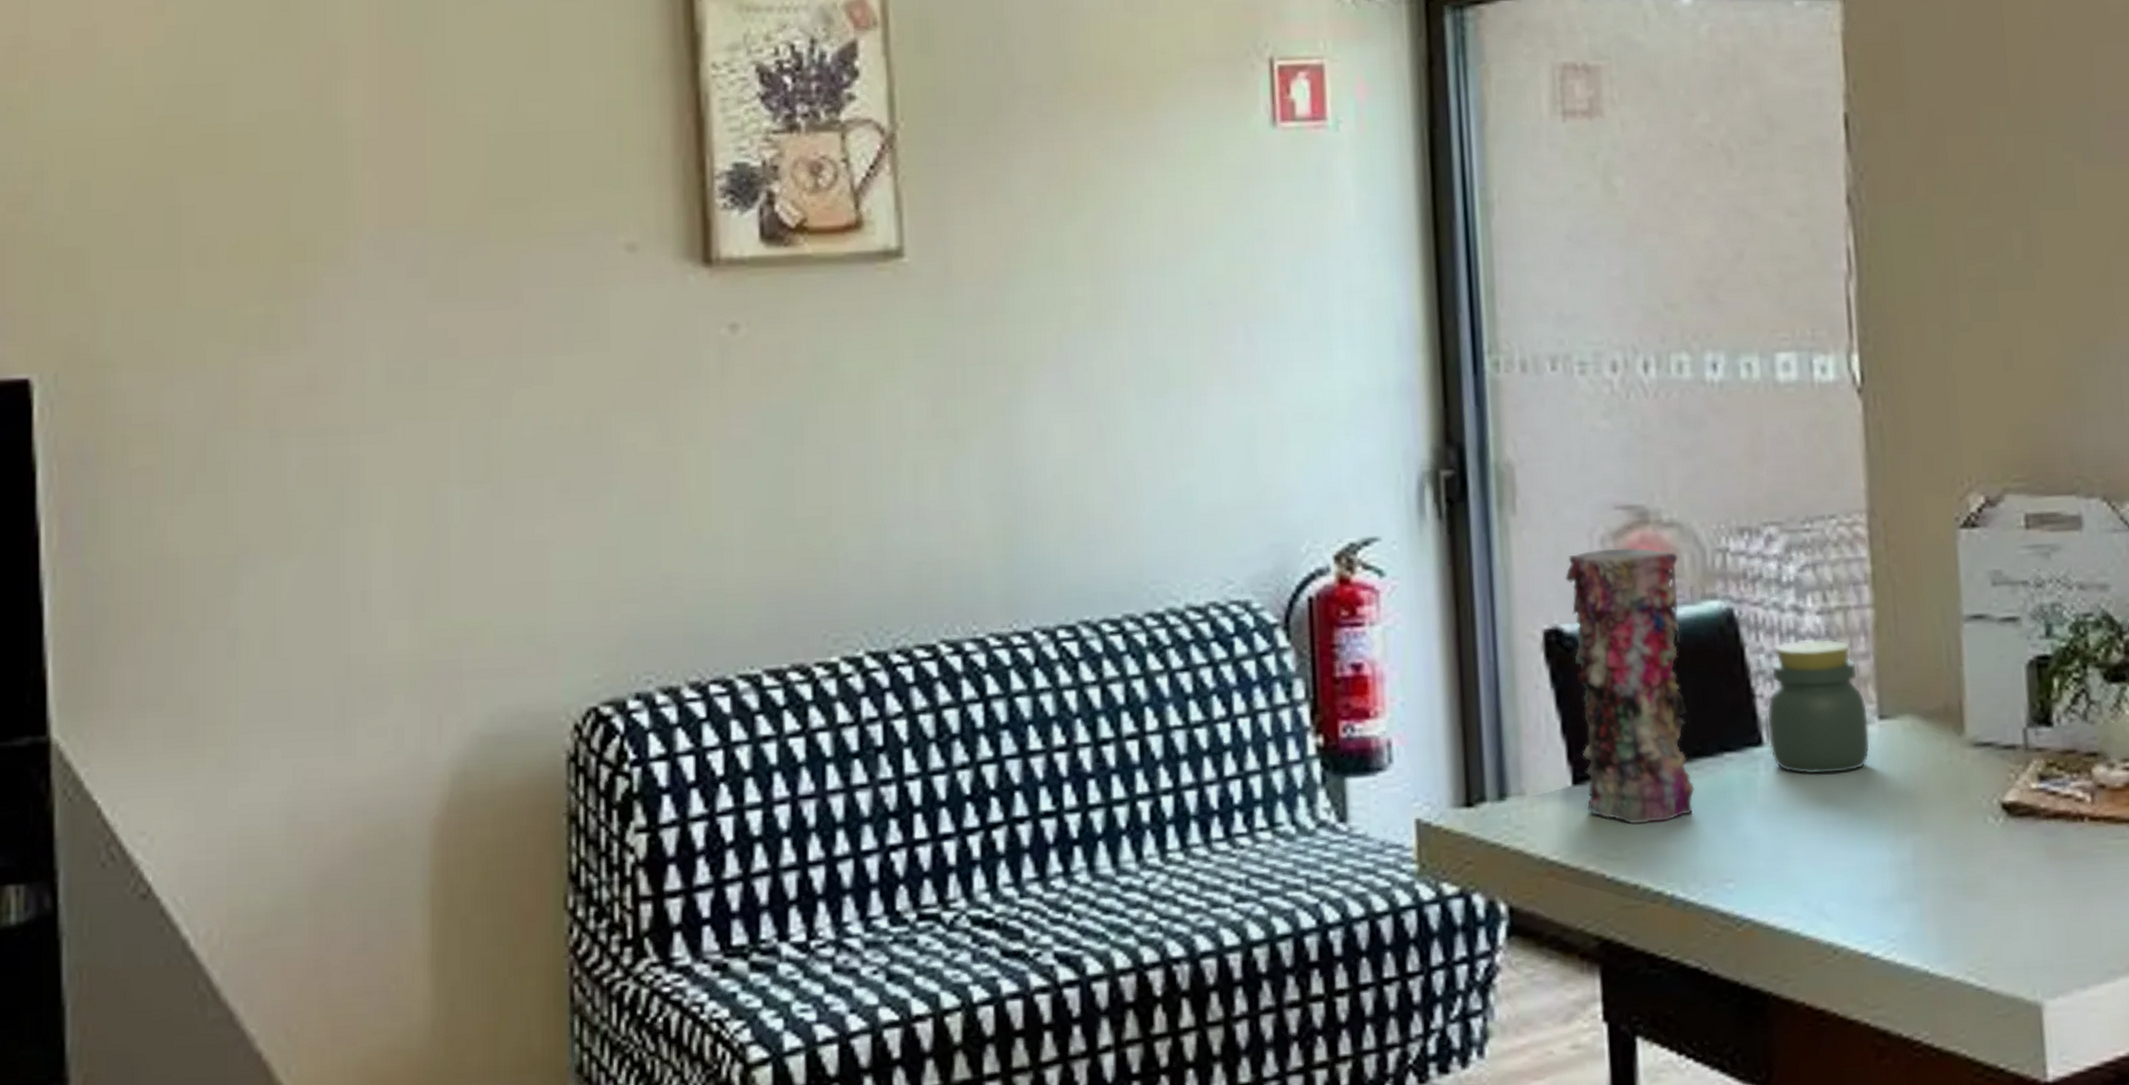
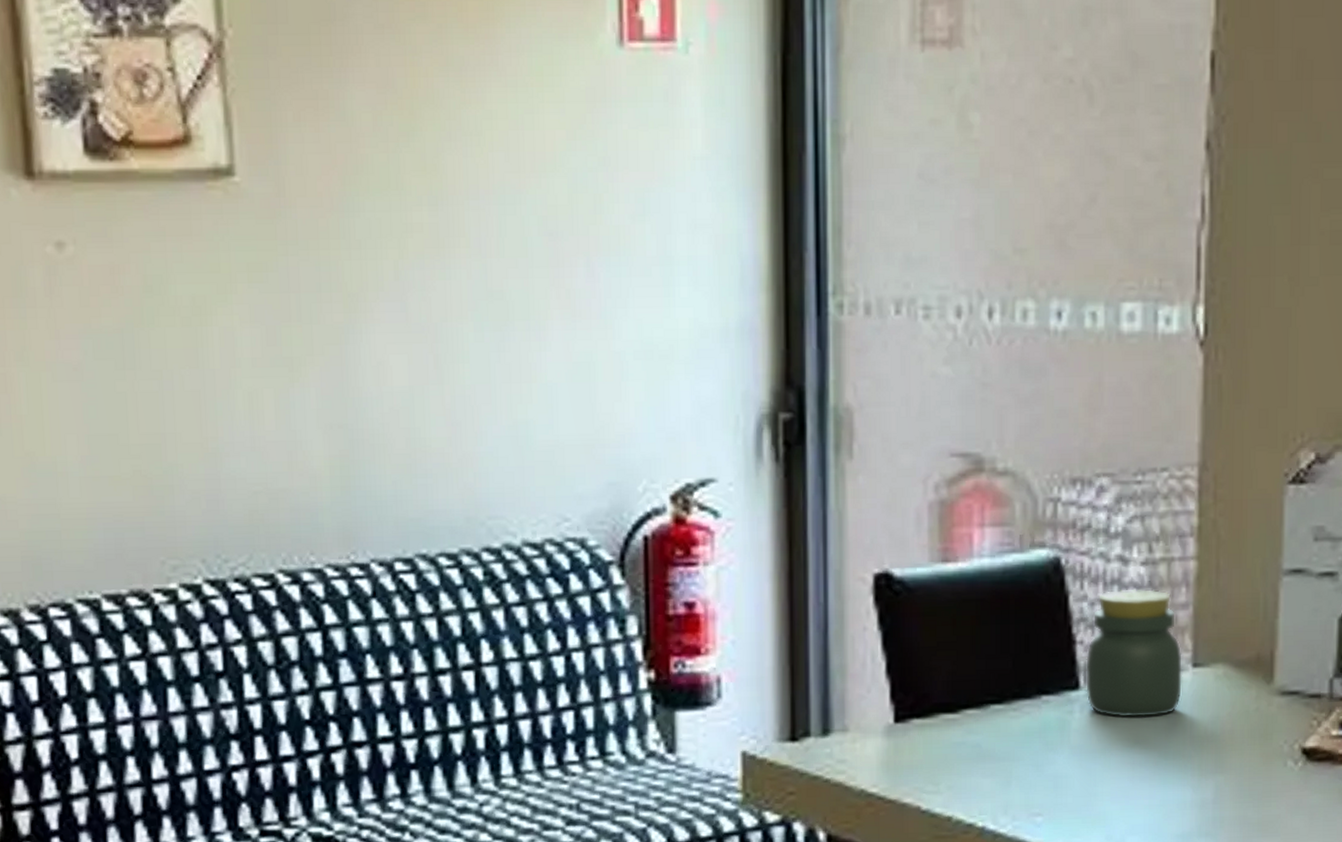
vase: present [1565,547,1695,825] -> none [898,495,1011,761]

